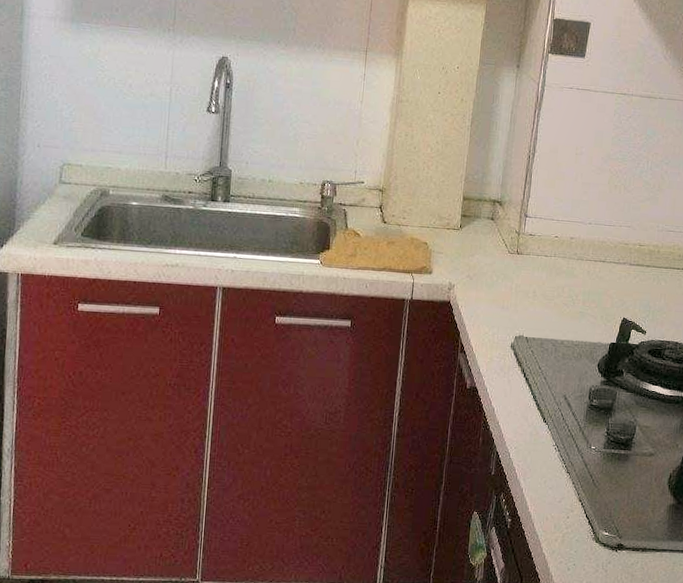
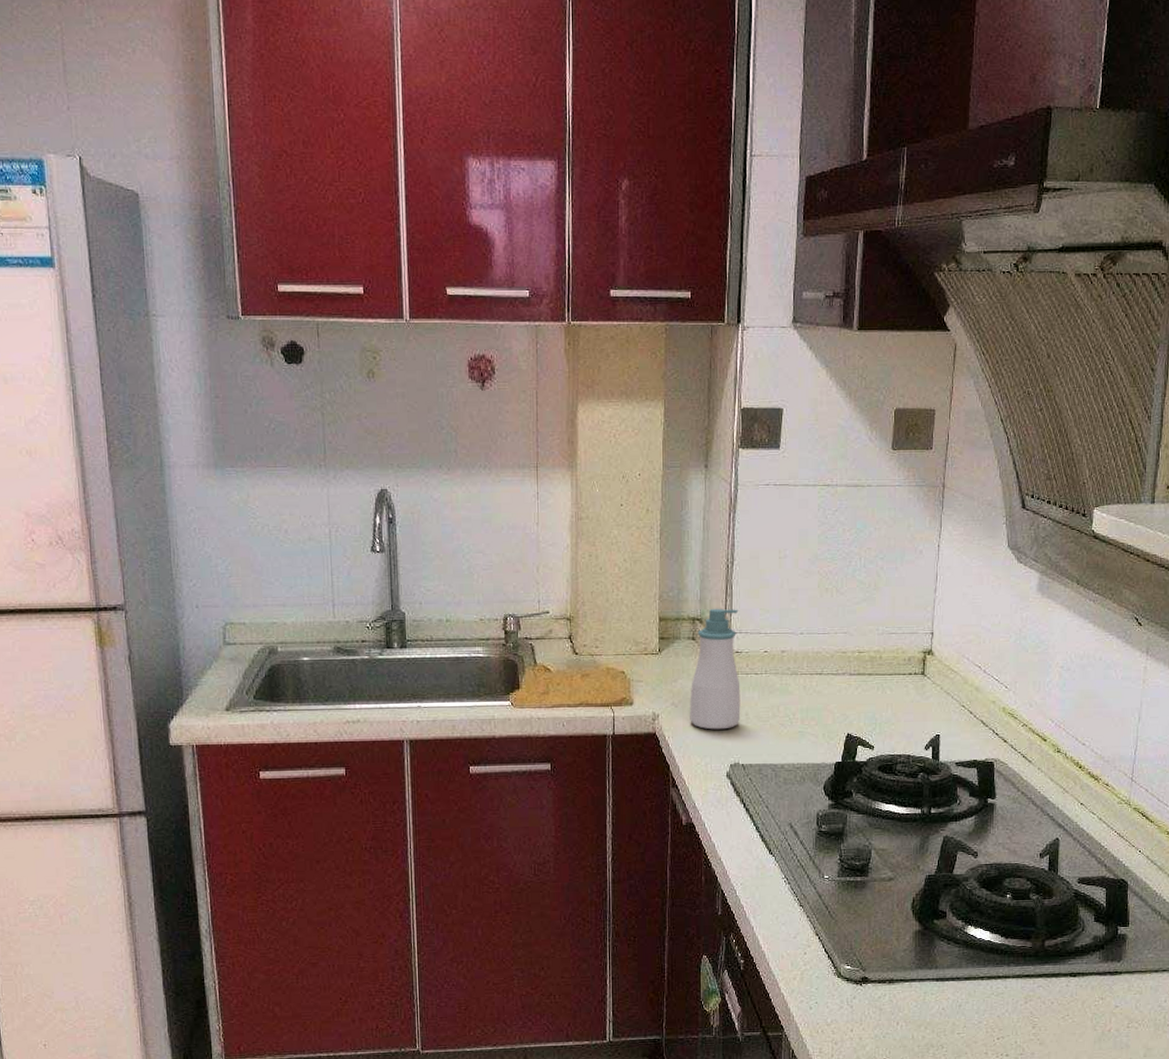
soap bottle: none [482,193,536,304] -> present [690,608,741,730]

